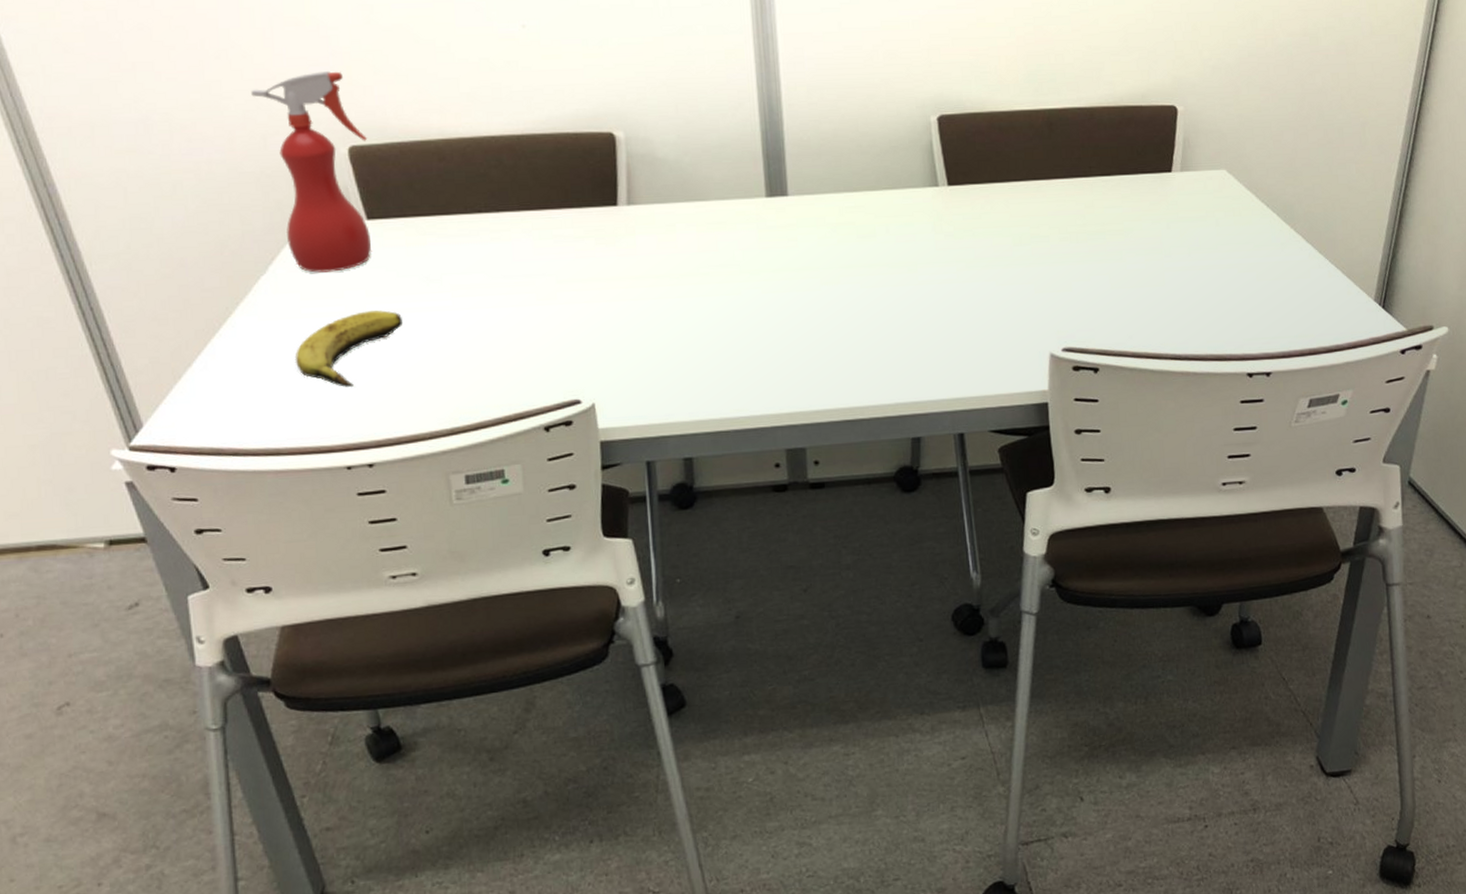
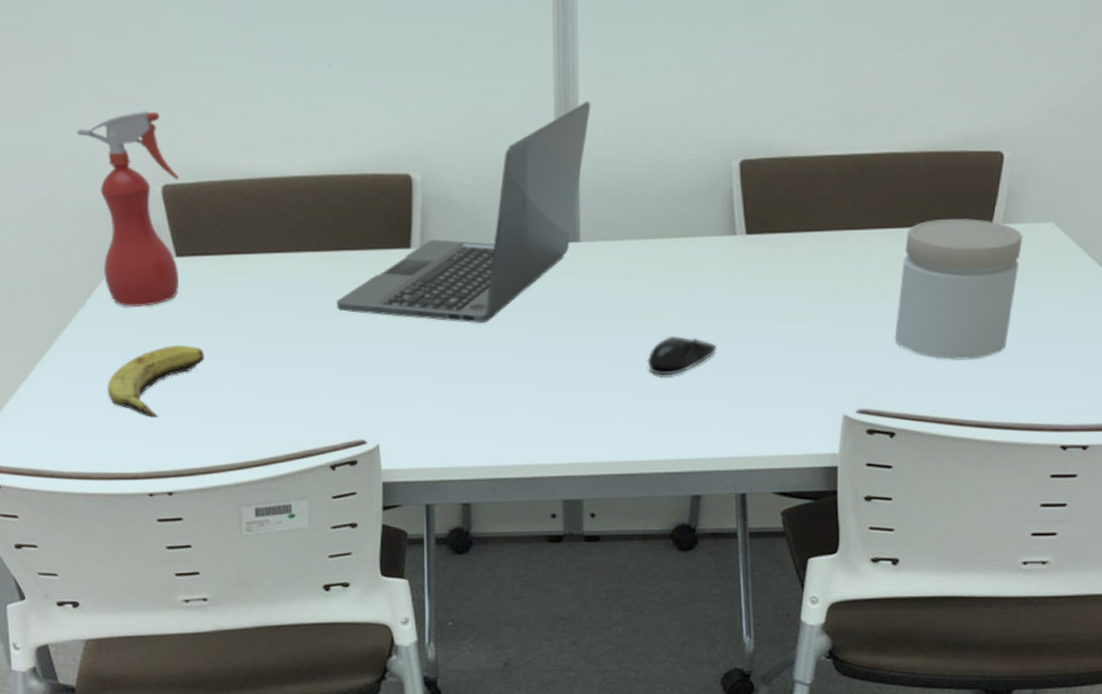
laptop: none [543,60,792,279] -> present [337,100,591,324]
computer mouse: none [860,284,928,323] -> present [647,336,718,376]
jar: none [1091,167,1200,298] -> present [894,219,1023,360]

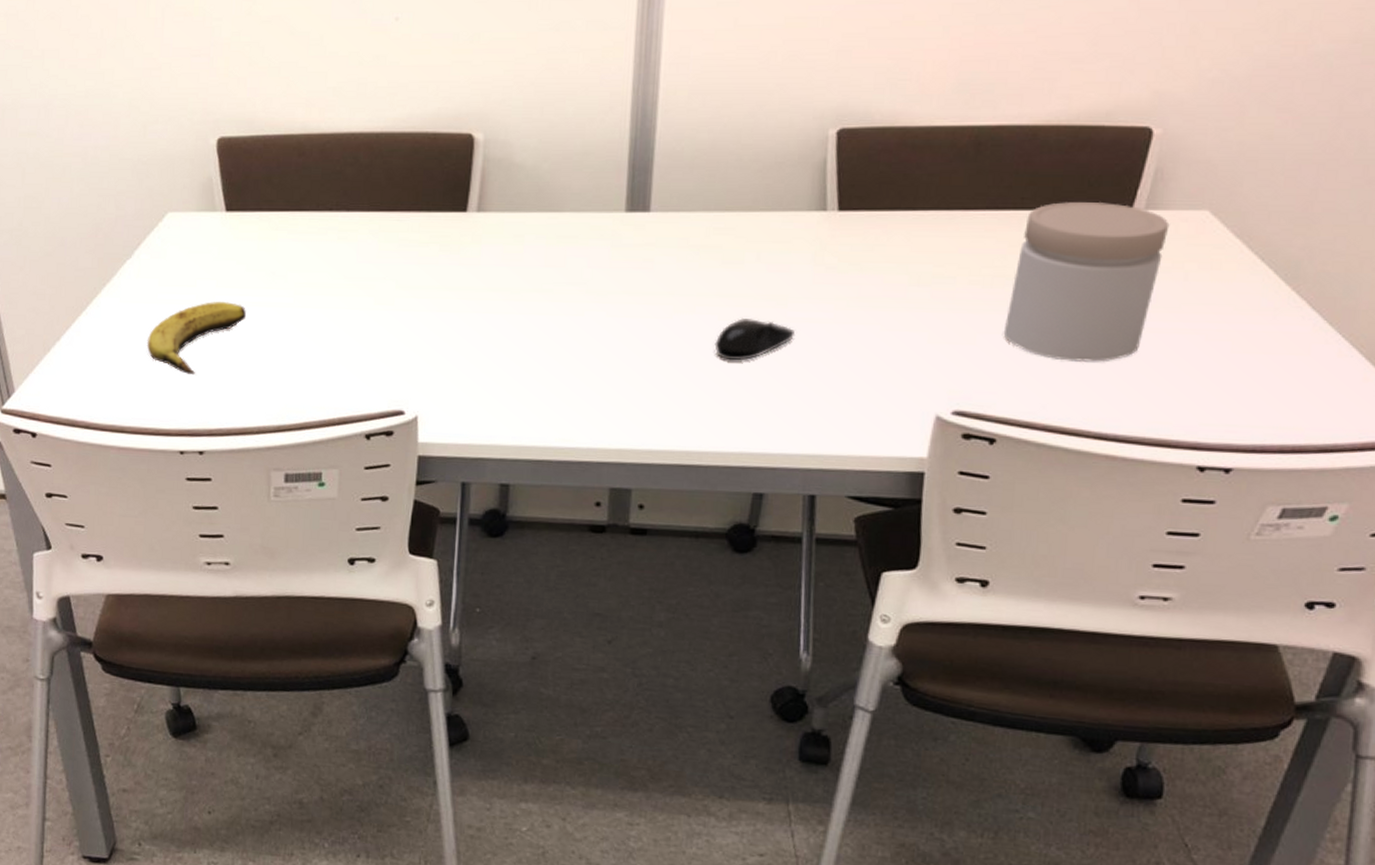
spray bottle: present [77,111,180,307] -> none [138,62,236,261]
laptop: present [337,100,591,324] -> none [385,60,674,295]

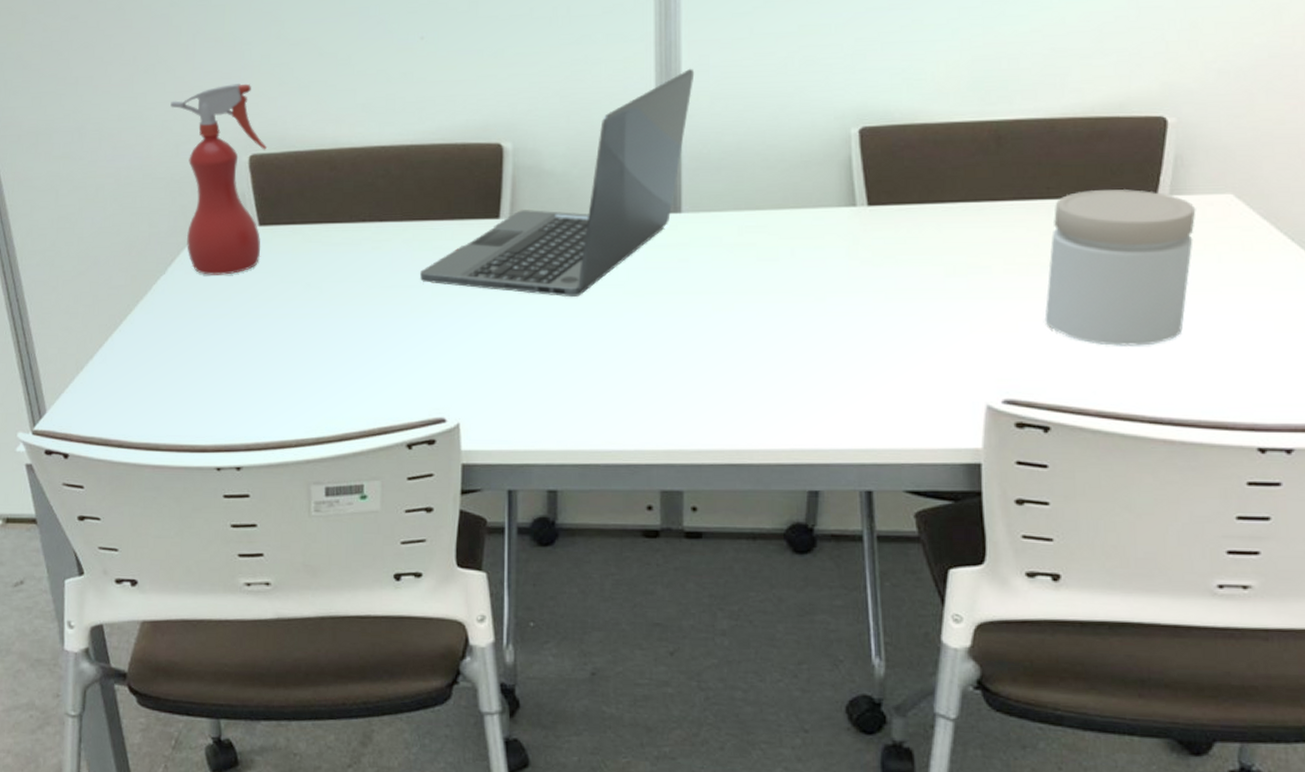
spray bottle: none [138,62,236,261] -> present [170,83,268,275]
banana: present [146,302,246,376] -> none [181,315,281,390]
laptop: none [385,60,674,295] -> present [420,68,695,298]
computer mouse: present [714,318,796,361] -> none [756,314,837,357]

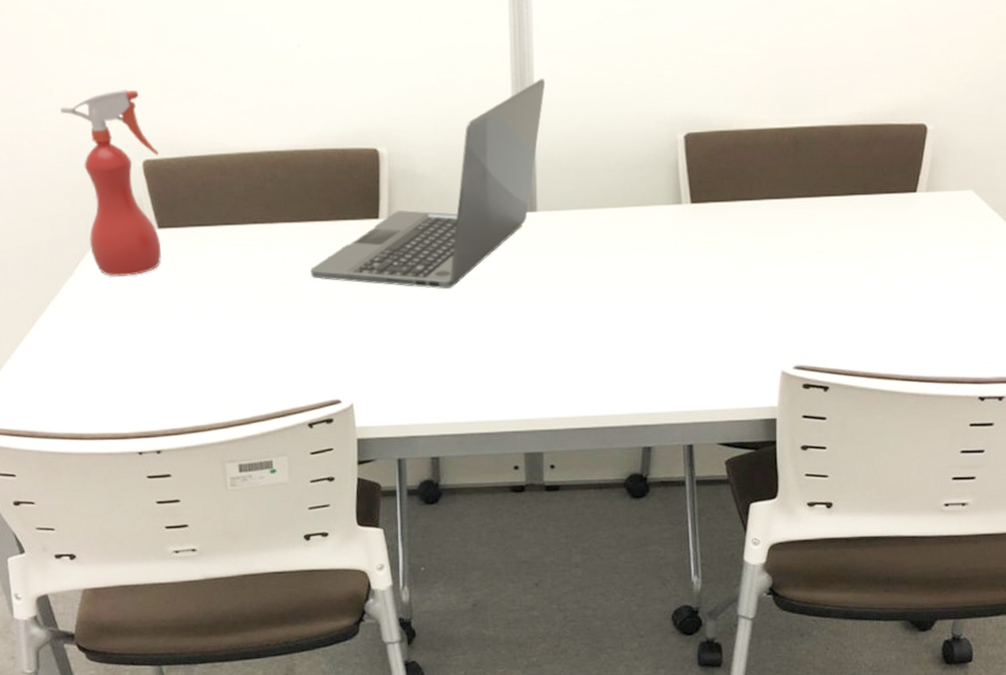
jar: present [1044,189,1196,346] -> none [827,187,945,319]

